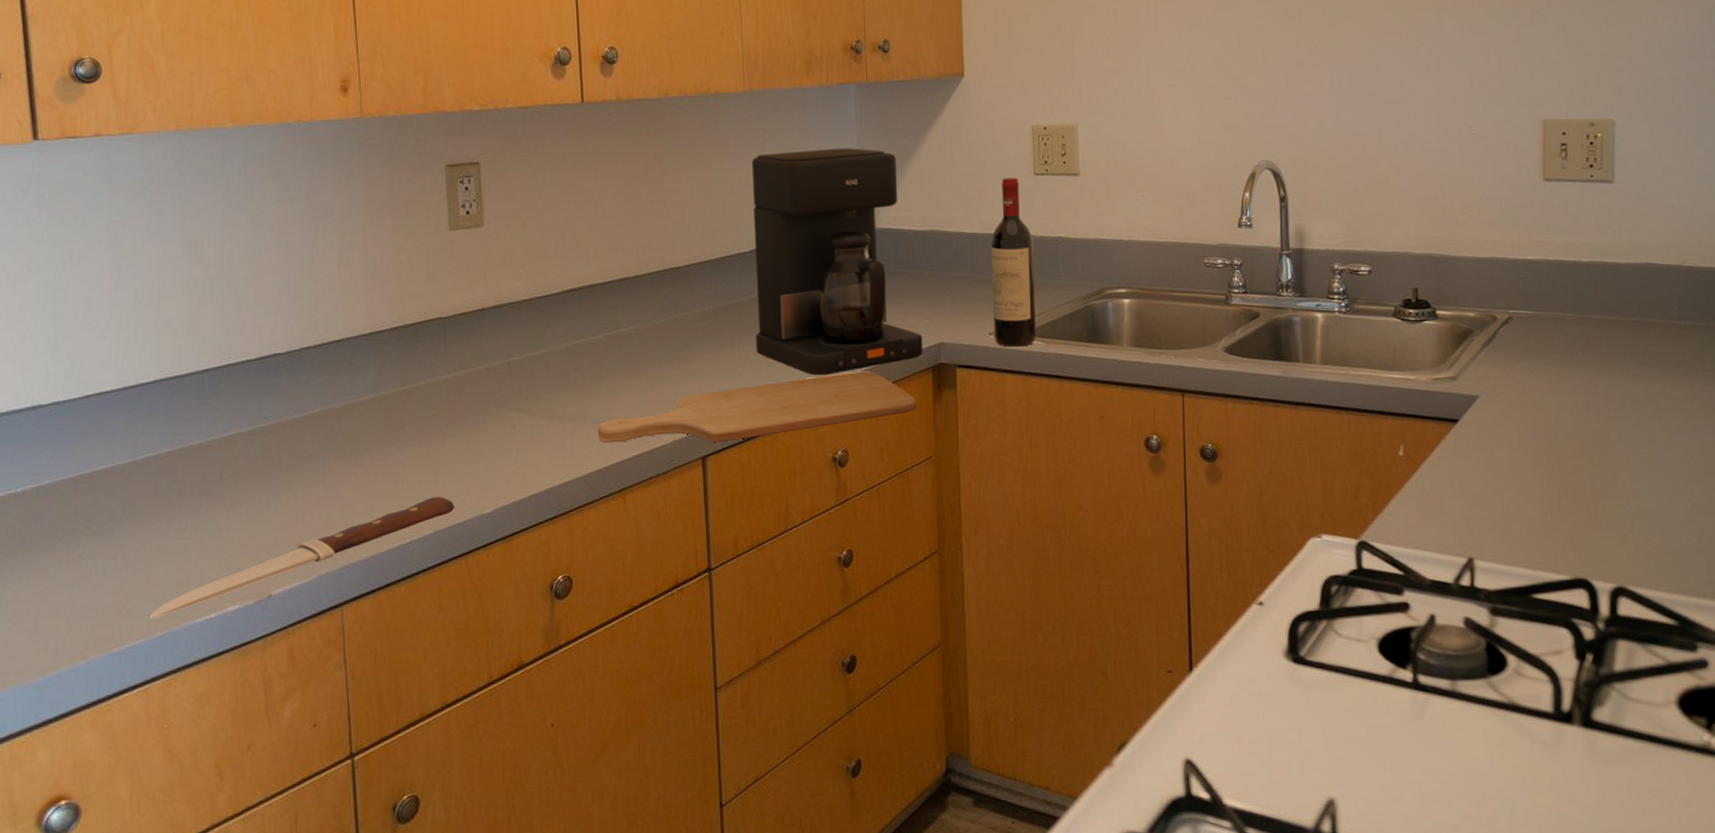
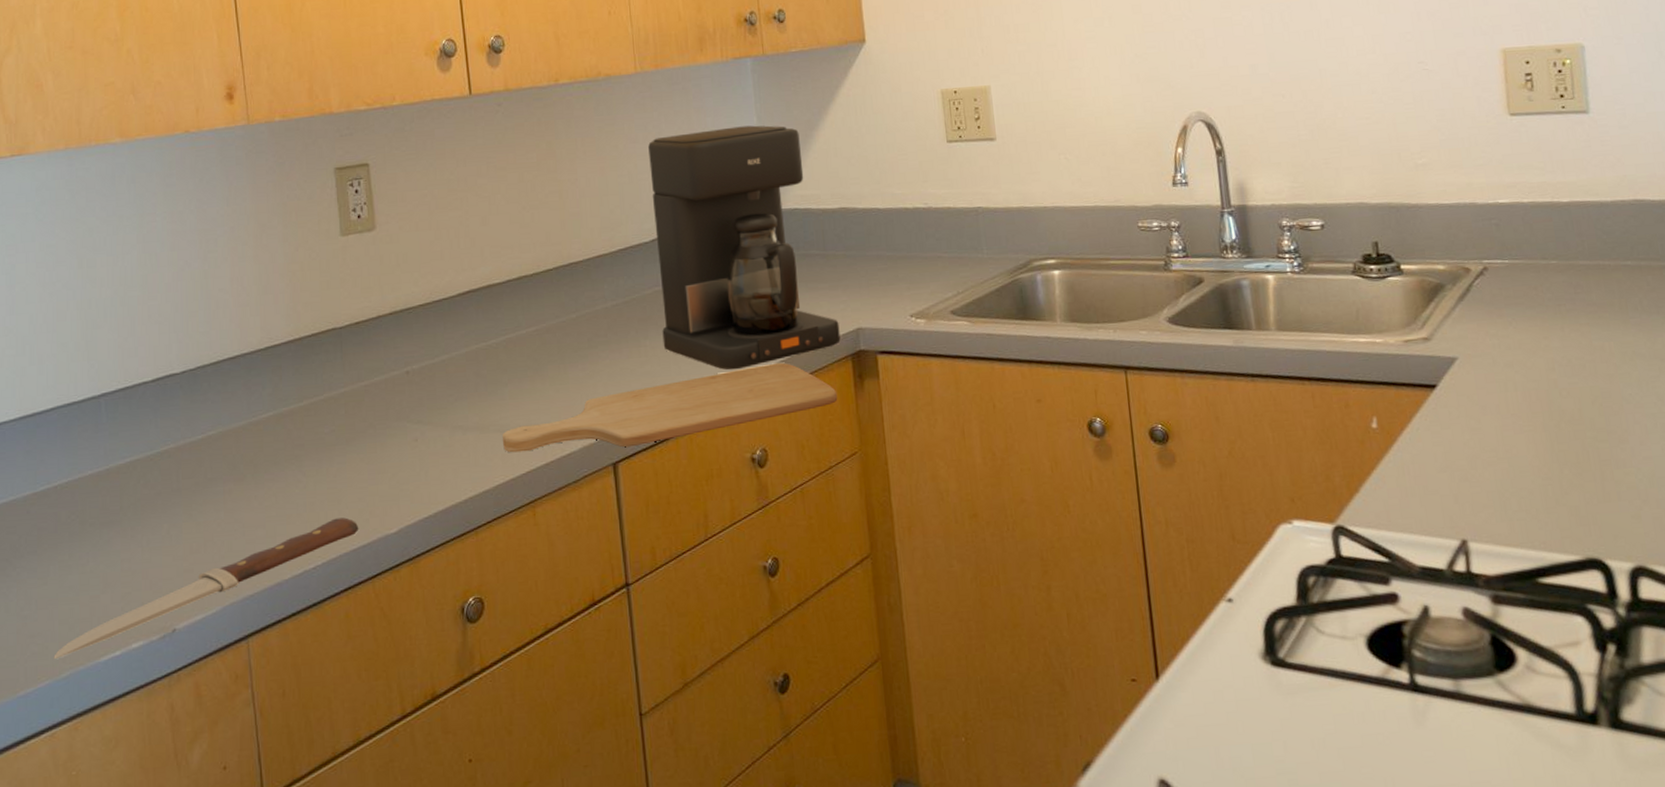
wine bottle: present [991,177,1036,347] -> none [905,146,961,329]

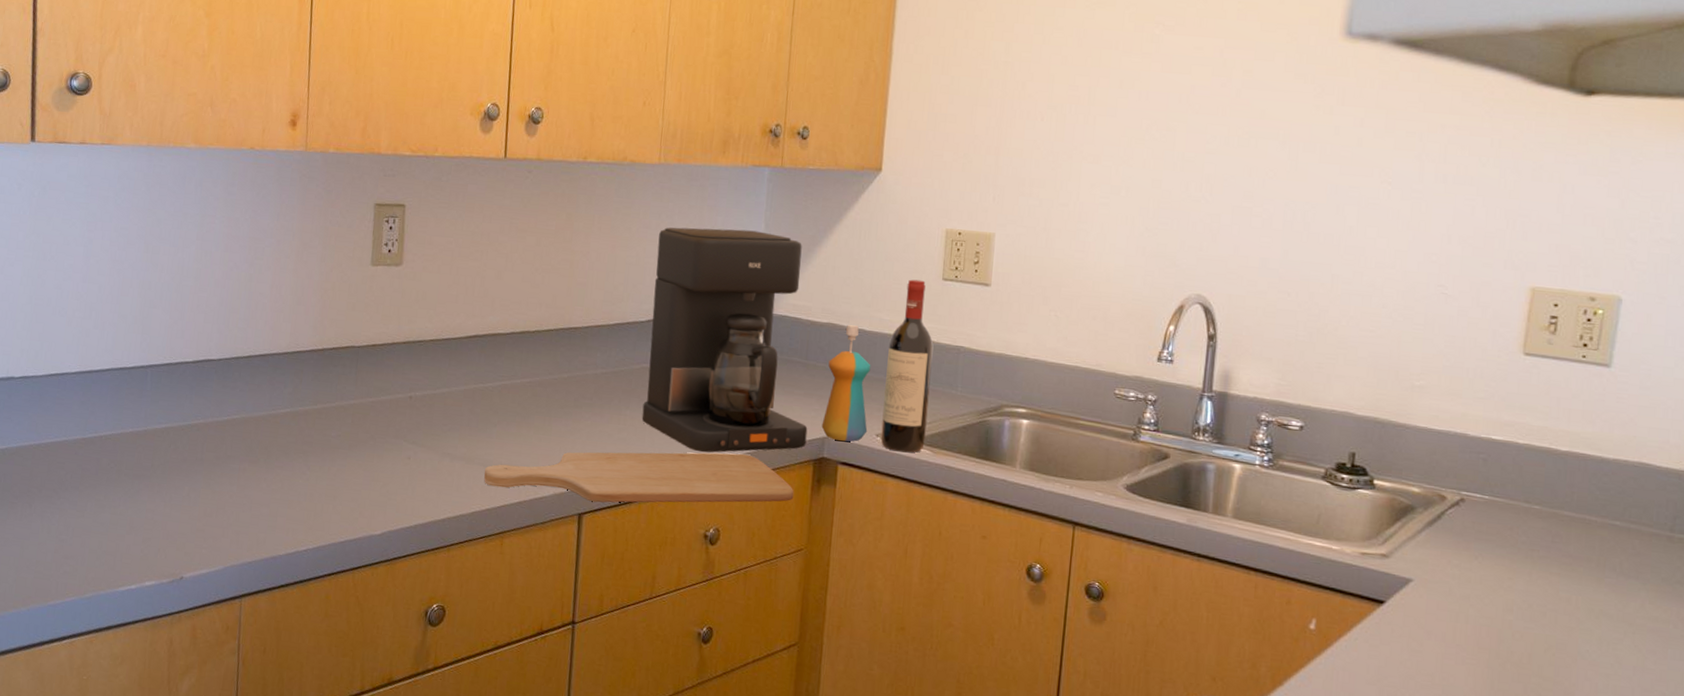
knife: present [53,517,359,660] -> none [81,511,349,581]
soap dispenser: none [848,205,901,330] -> present [821,325,871,442]
wine bottle: none [905,146,961,329] -> present [880,279,934,453]

